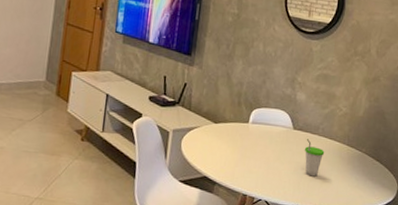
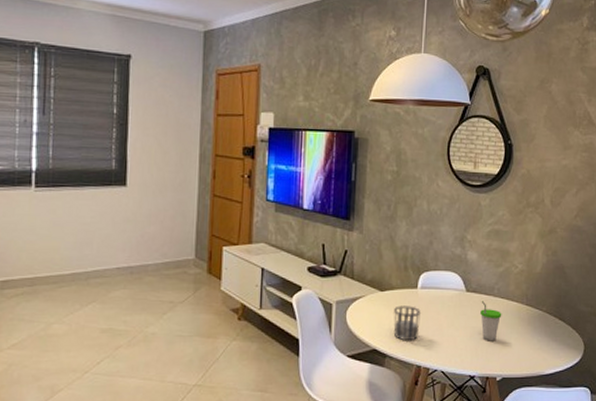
cup: none [223,138,251,171] -> present [393,305,422,341]

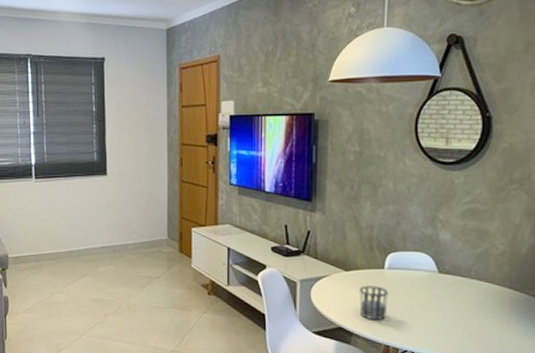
cup: present [480,301,502,341] -> none [455,283,481,325]

